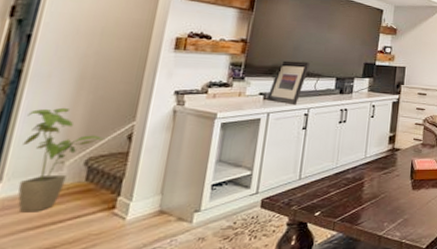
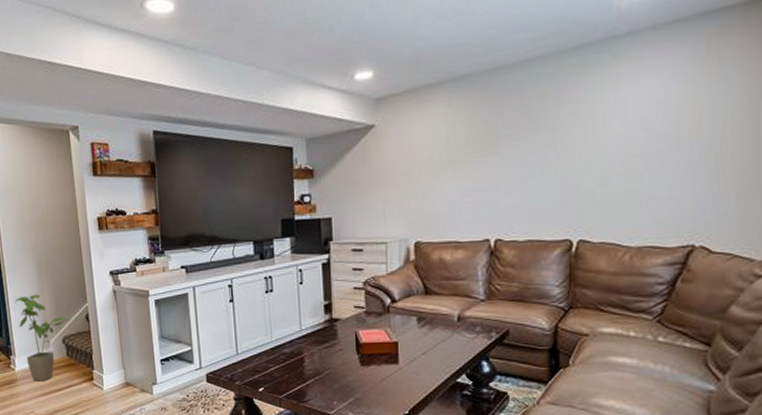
picture frame: present [266,60,311,105] -> none [189,226,224,277]

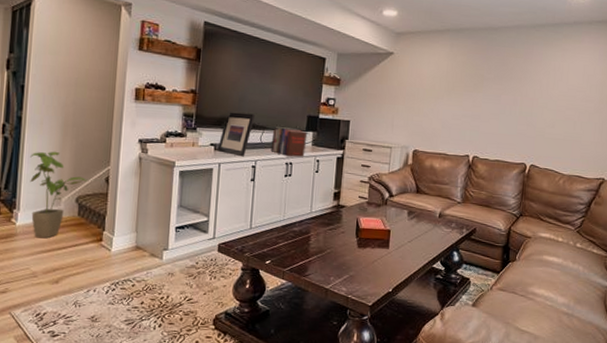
picture frame: none [189,226,224,277] -> present [217,112,256,157]
books: none [245,236,285,271] -> present [271,127,308,158]

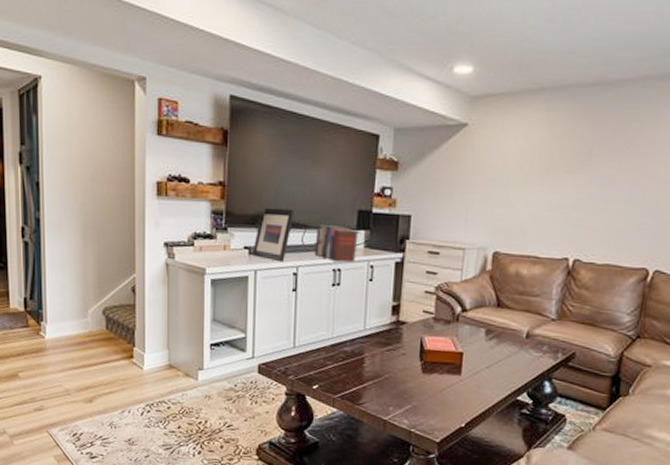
house plant: present [30,151,88,239] -> none [52,257,114,354]

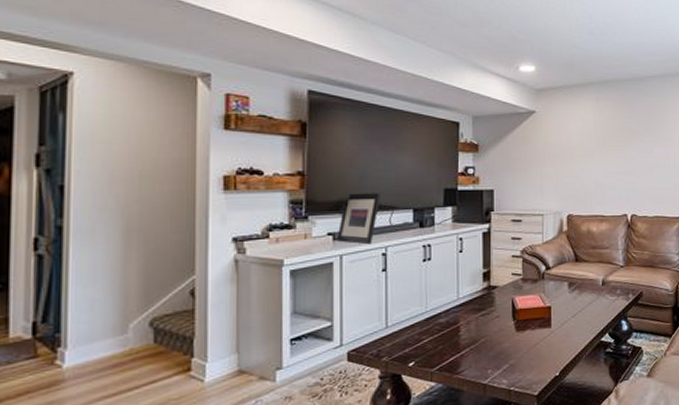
books: present [314,225,359,263] -> none [403,205,446,239]

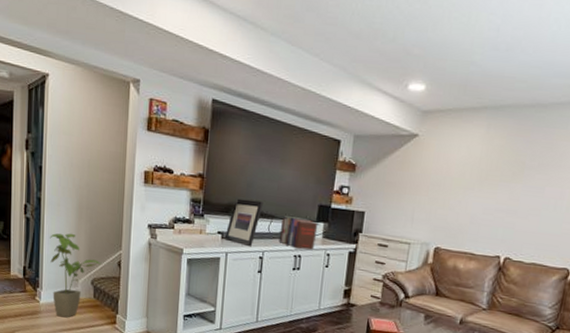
house plant: none [79,265,165,381] -> present [50,233,102,318]
books: none [403,205,446,239] -> present [279,216,318,251]

